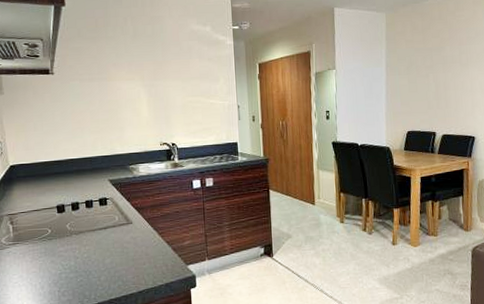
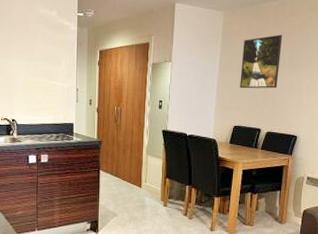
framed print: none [409,32,450,92] -> present [240,35,283,89]

